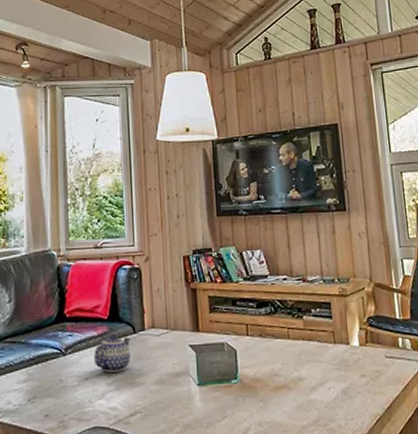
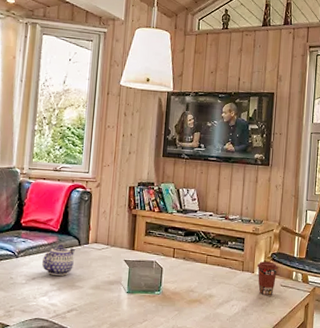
coffee cup: none [351,328,379,371] -> present [256,261,278,295]

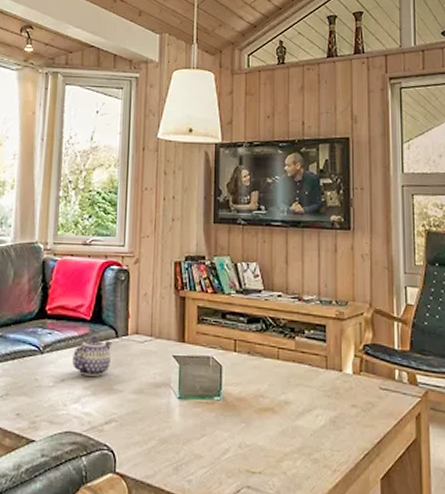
coffee cup: present [256,261,278,295] -> none [345,356,374,402]

